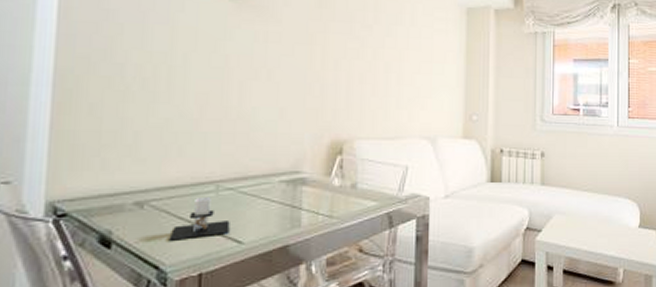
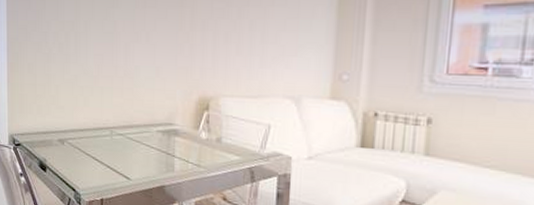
candle: present [168,196,230,241] -> none [81,139,121,171]

